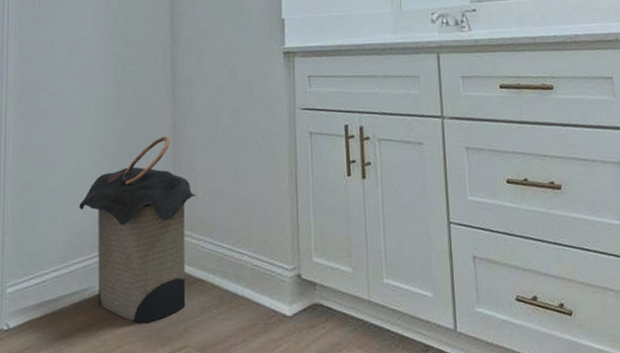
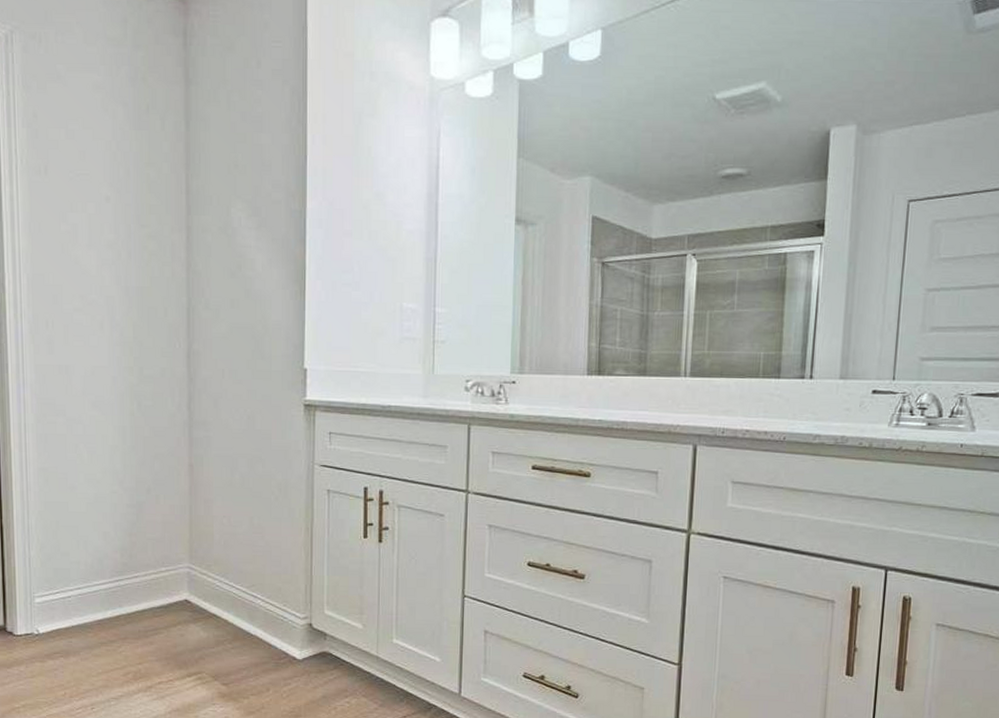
laundry hamper: present [79,136,197,323] -> none [99,476,212,647]

